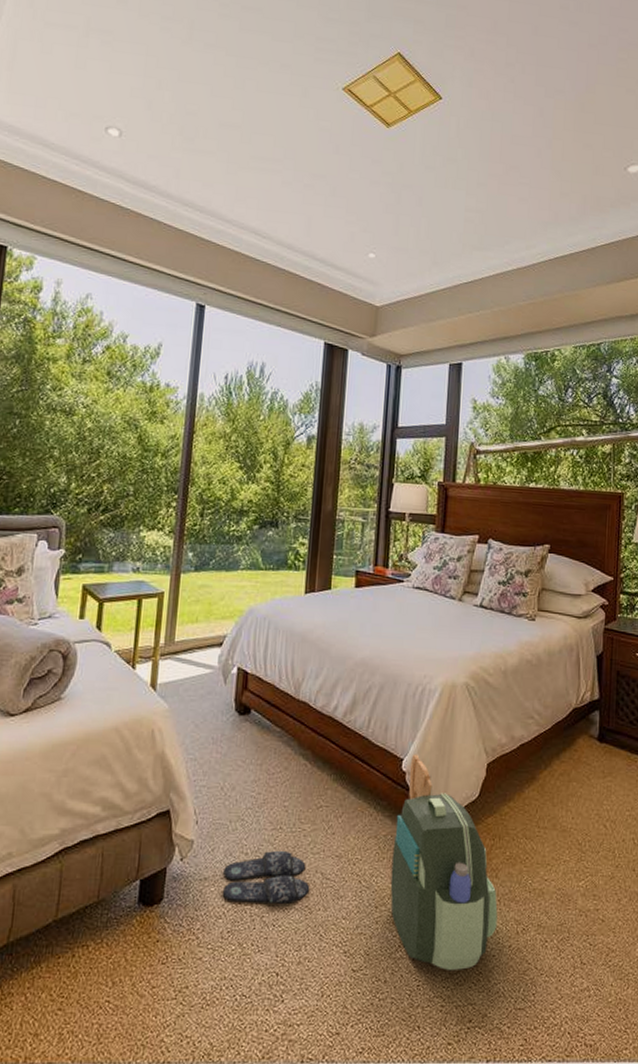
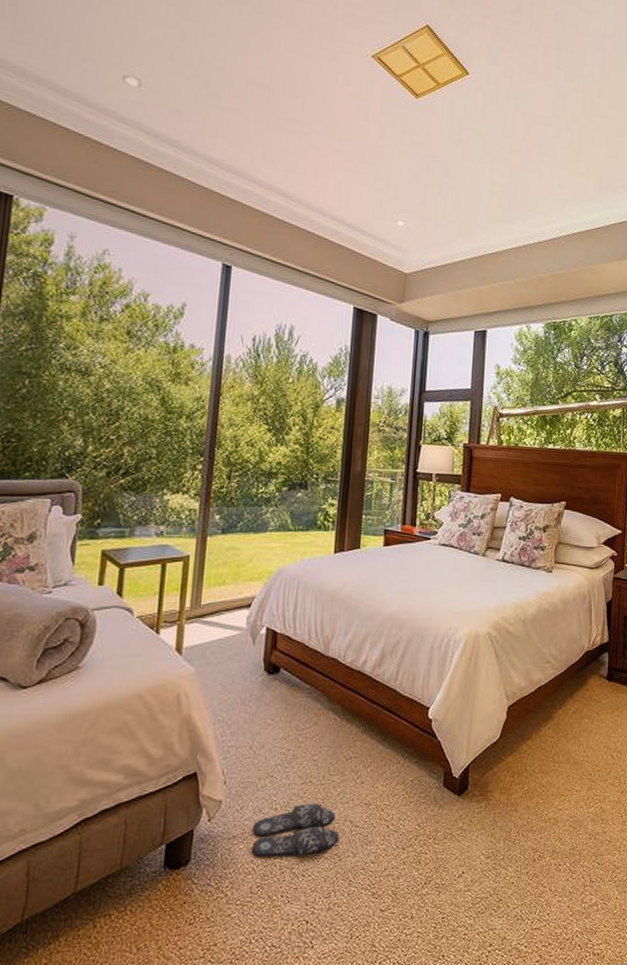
backpack: present [390,754,498,970] -> none [417,702,517,901]

